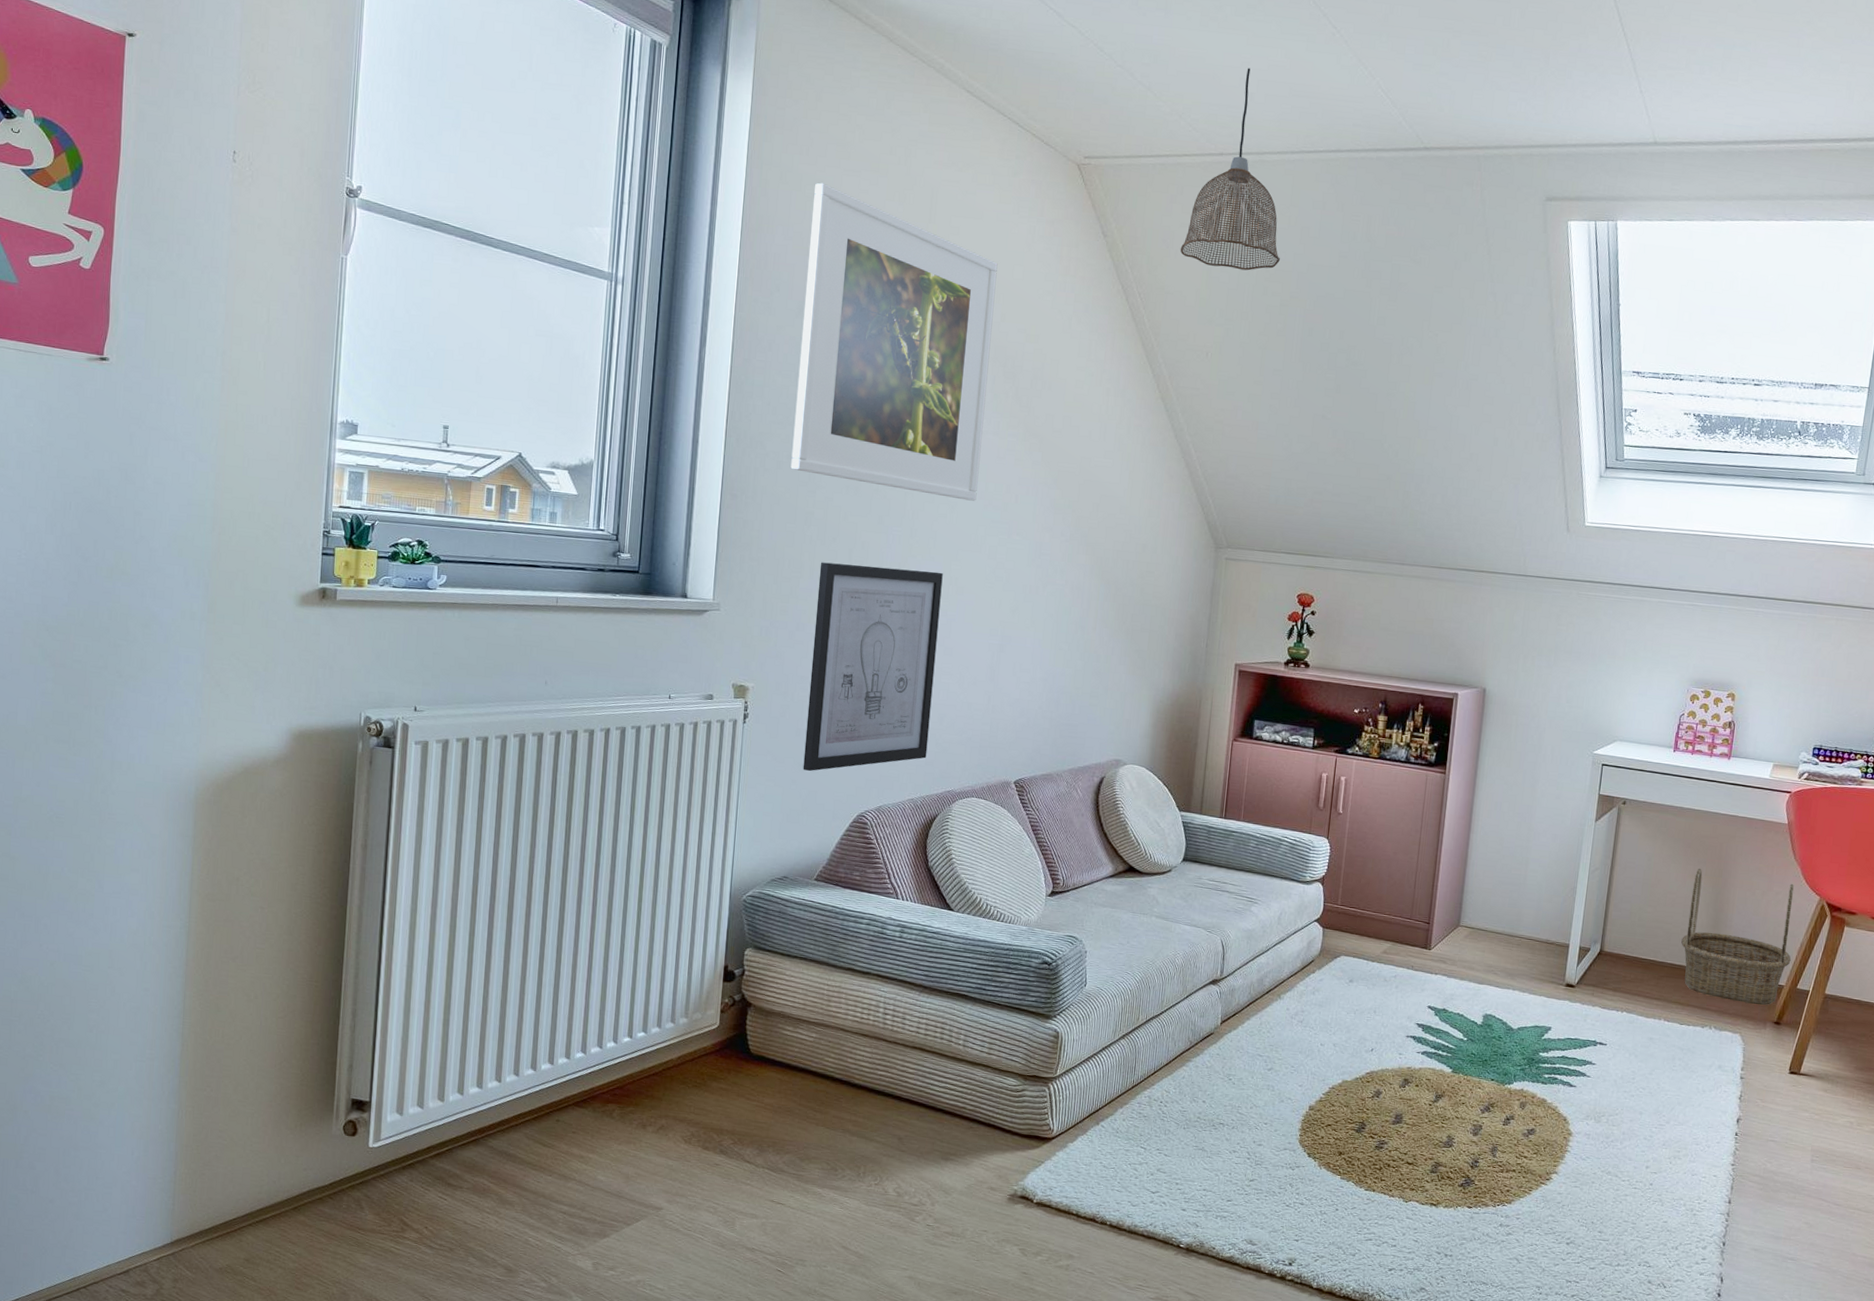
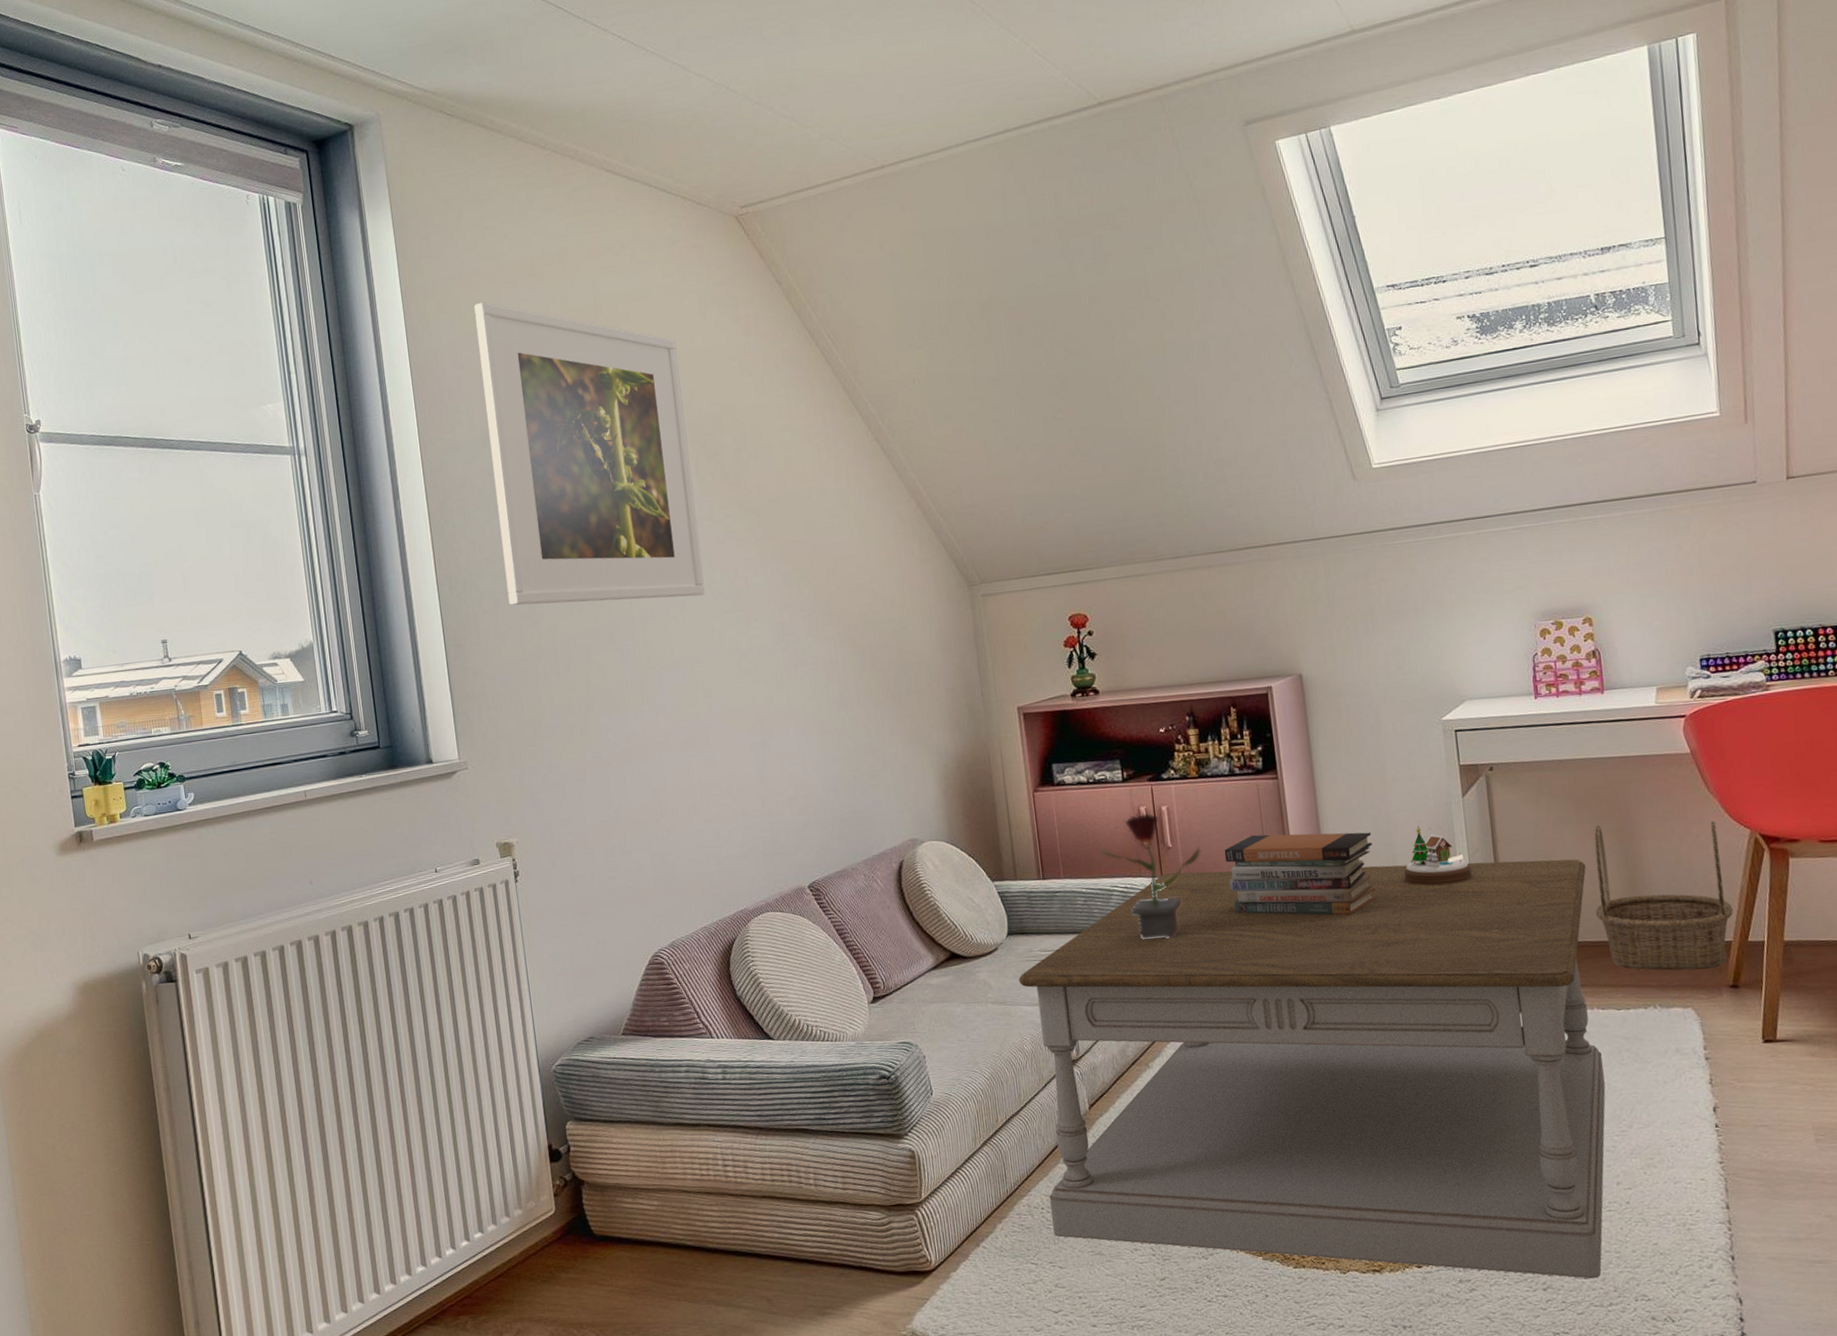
wall art: present [803,562,943,772] -> none [559,678,711,920]
coffee table: none [1166,835,1682,1242] -> present [1018,859,1606,1279]
pendant lamp: present [1180,68,1280,271] -> none [861,69,970,288]
potted flower: none [1278,779,1367,891] -> present [1098,812,1201,940]
book stack: none [1383,818,1513,902] -> present [1224,832,1377,916]
snow globe: none [1530,838,1590,893] -> present [1403,825,1474,886]

